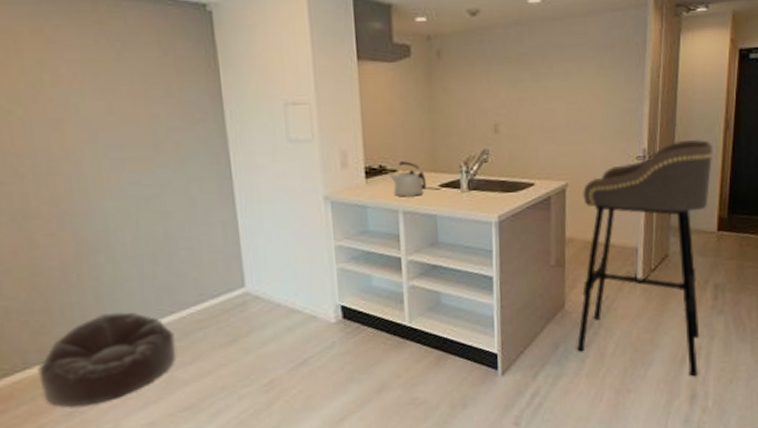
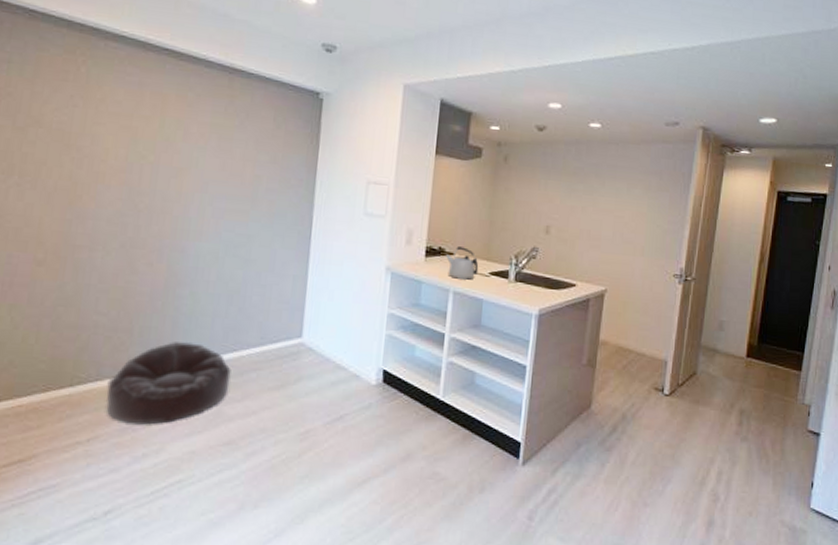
bar stool: present [577,139,713,376] -> none [599,266,748,501]

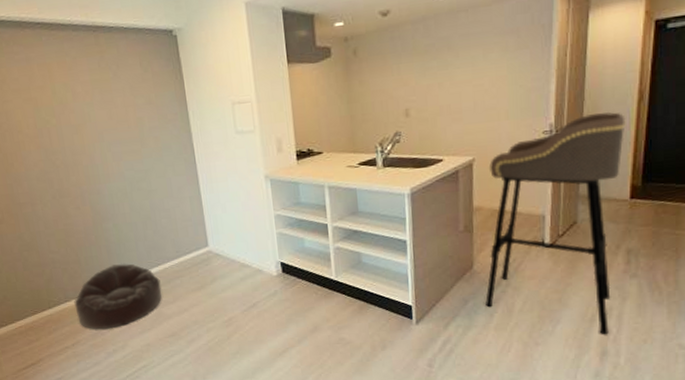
kettle: present [445,246,479,280] -> none [314,144,348,175]
bar stool: none [599,266,748,501] -> present [485,111,626,334]

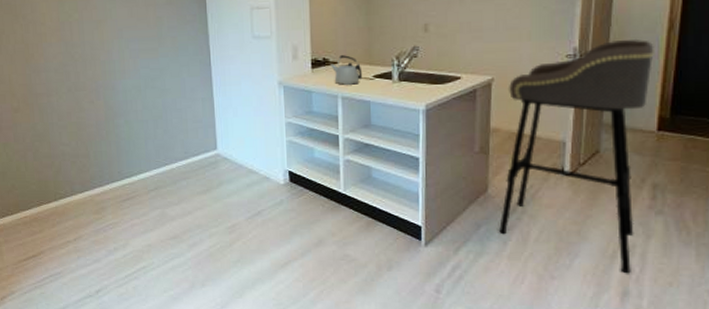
beanbag: present [74,263,162,330] -> none [80,160,167,226]
kettle: none [314,144,348,175] -> present [329,55,363,85]

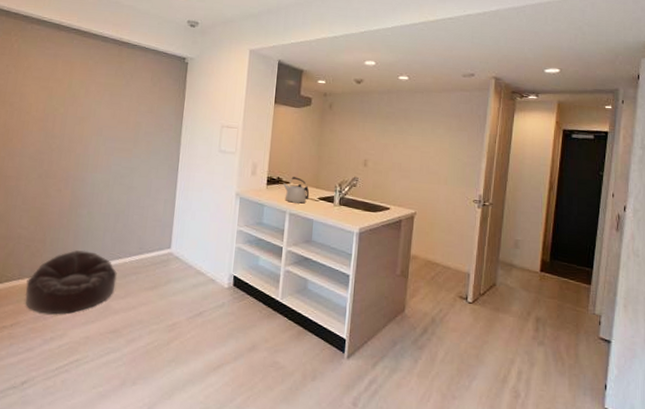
beanbag: none [80,160,167,226] -> present [25,250,117,314]
bar stool: present [499,38,654,273] -> none [412,193,539,397]

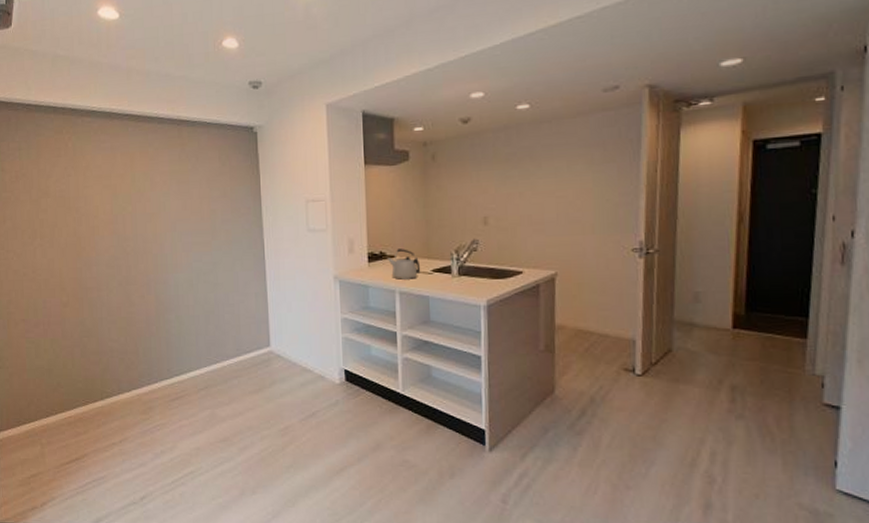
beanbag: present [25,250,117,314] -> none [127,357,218,427]

